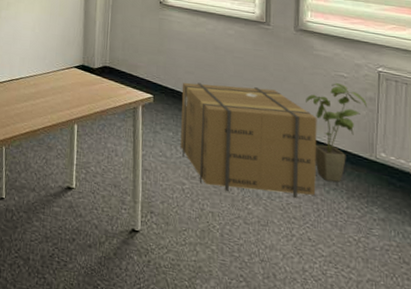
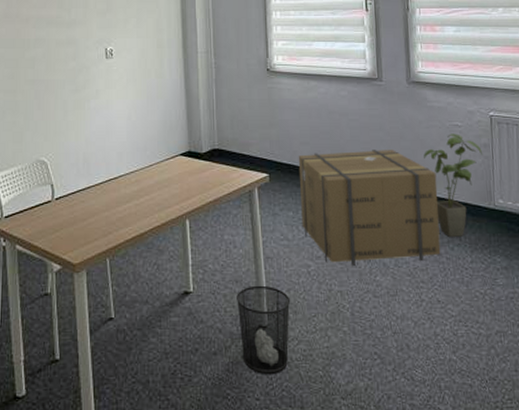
waste bin: none [114,192,164,276] -> present [237,285,291,374]

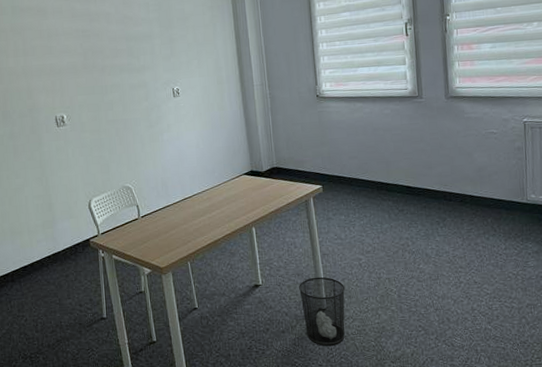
cardboard box: present [298,150,441,266] -> none [347,158,478,257]
house plant: present [424,134,482,237] -> none [461,140,516,229]

